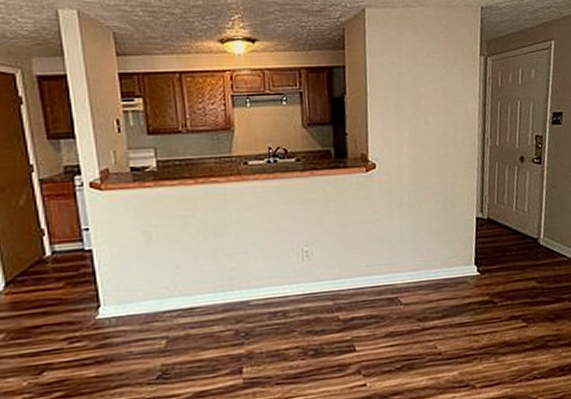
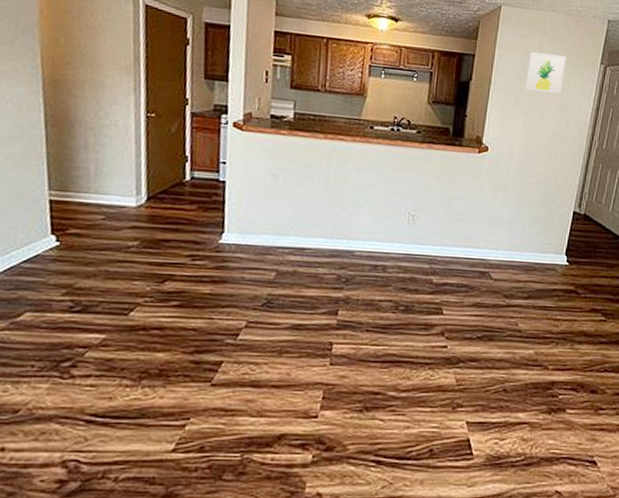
wall art: none [403,52,444,95] -> present [524,51,567,94]

